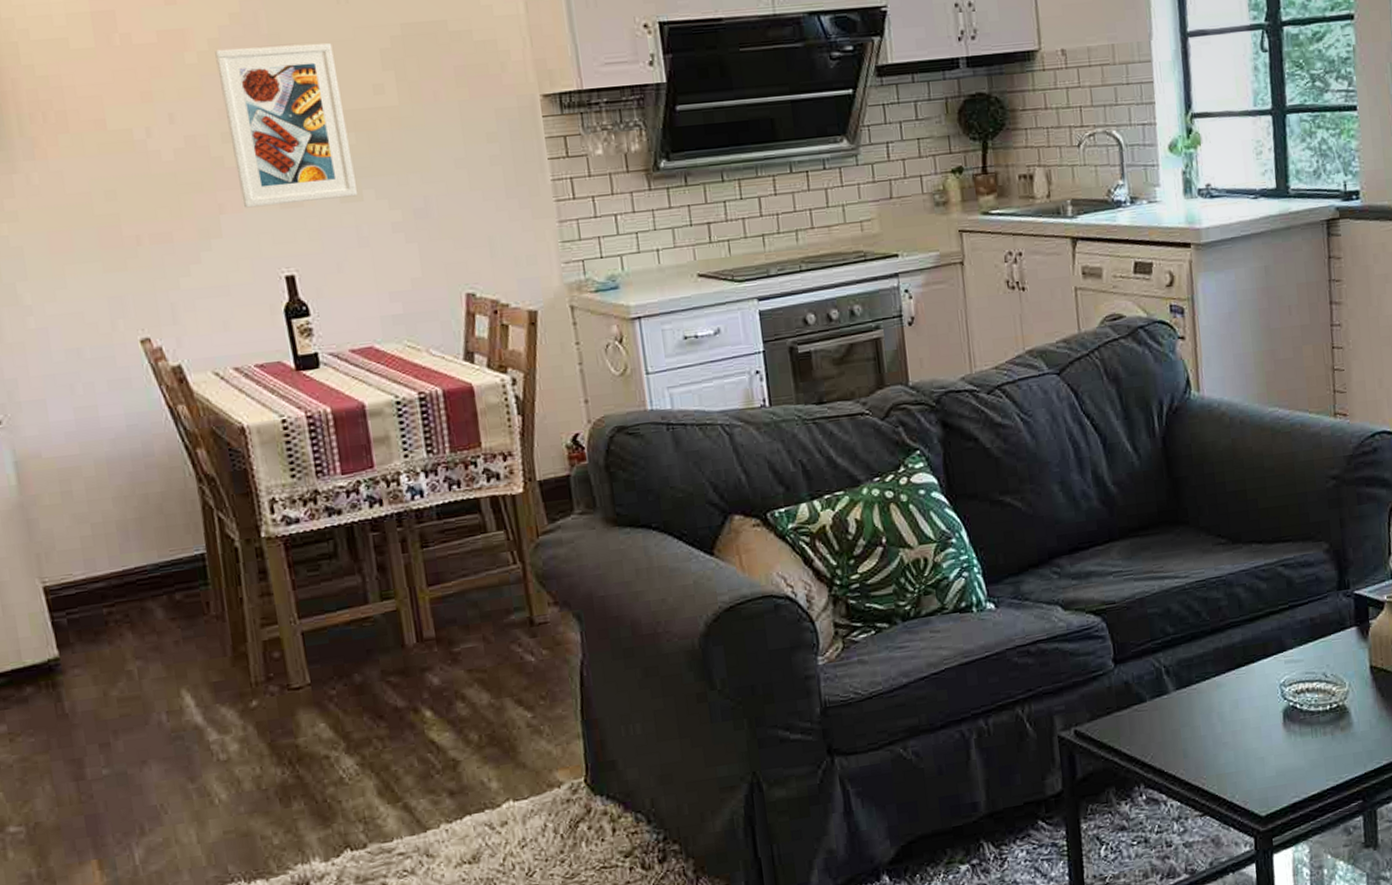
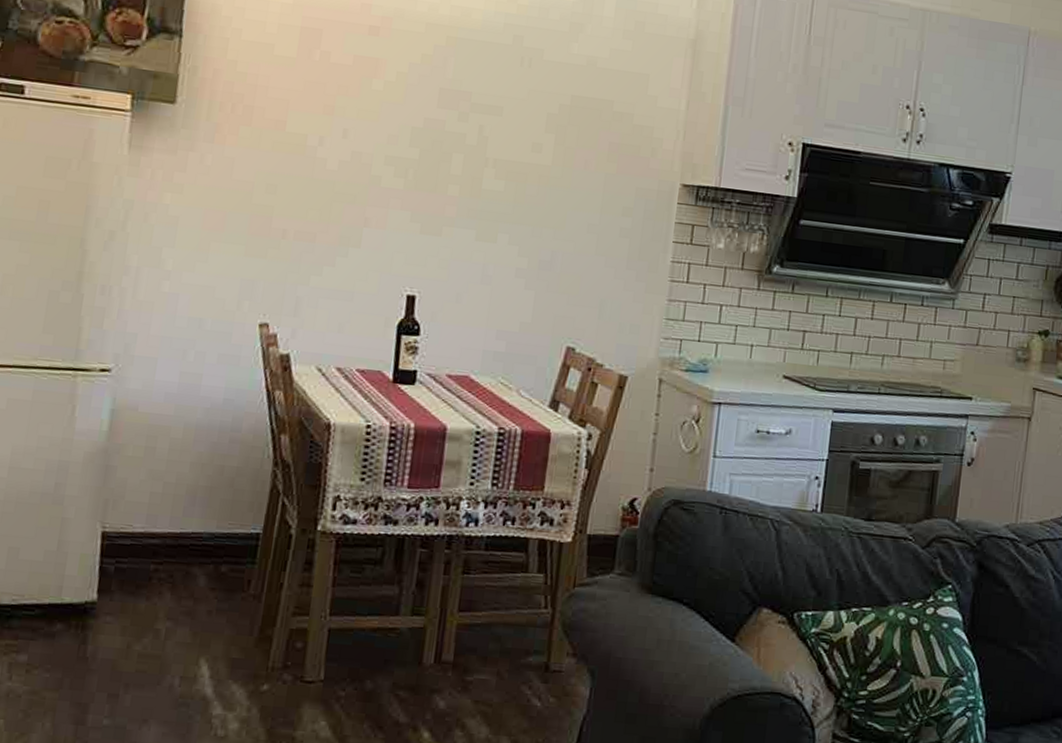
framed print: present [215,42,357,208] -> none [387,82,506,238]

